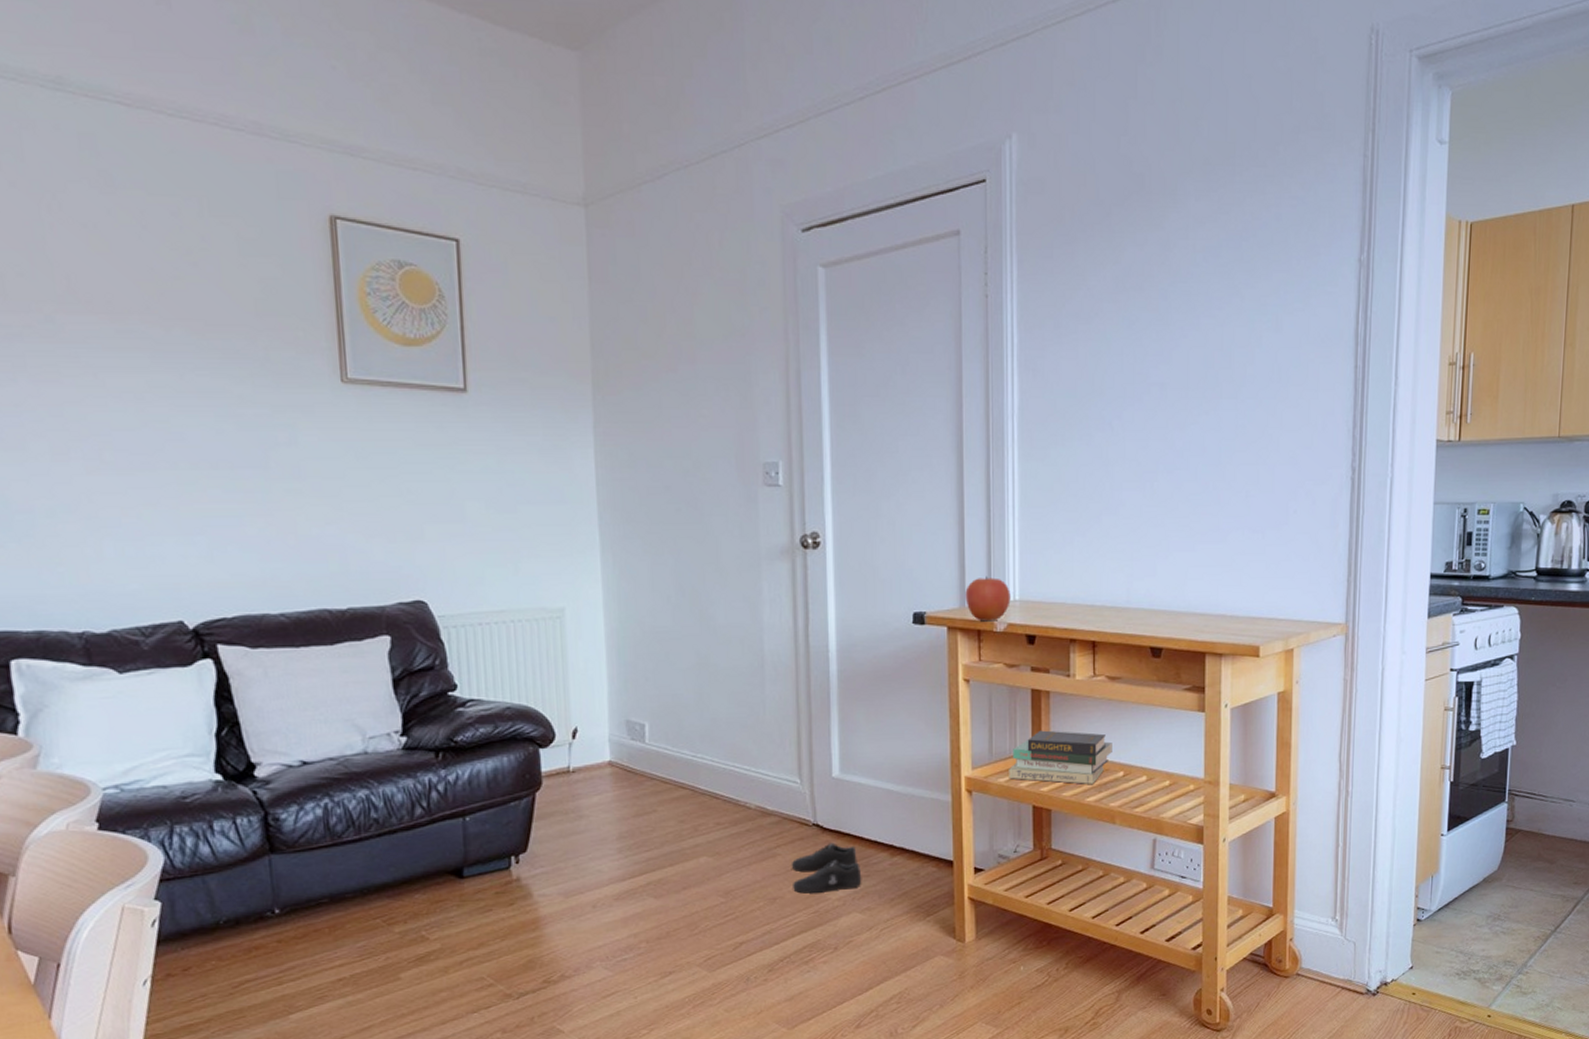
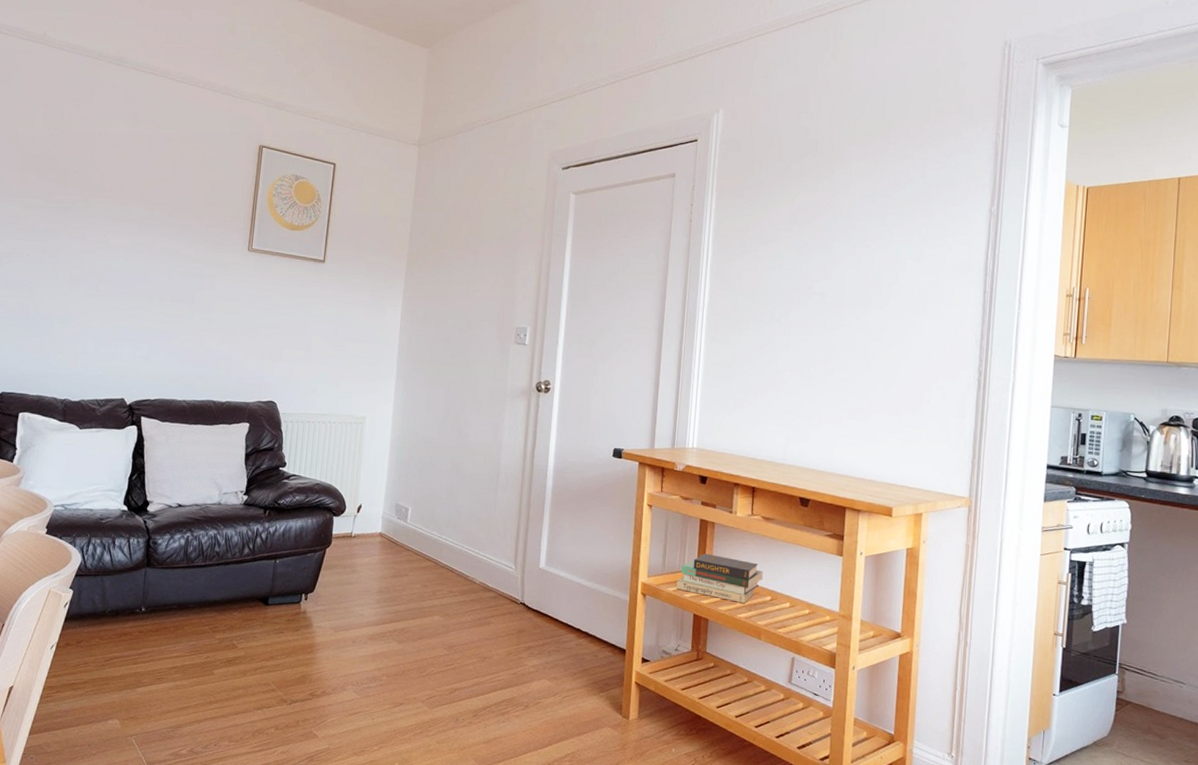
shoe: present [791,842,862,894] -> none [500,619,553,660]
fruit: present [965,576,1011,622] -> none [654,427,690,462]

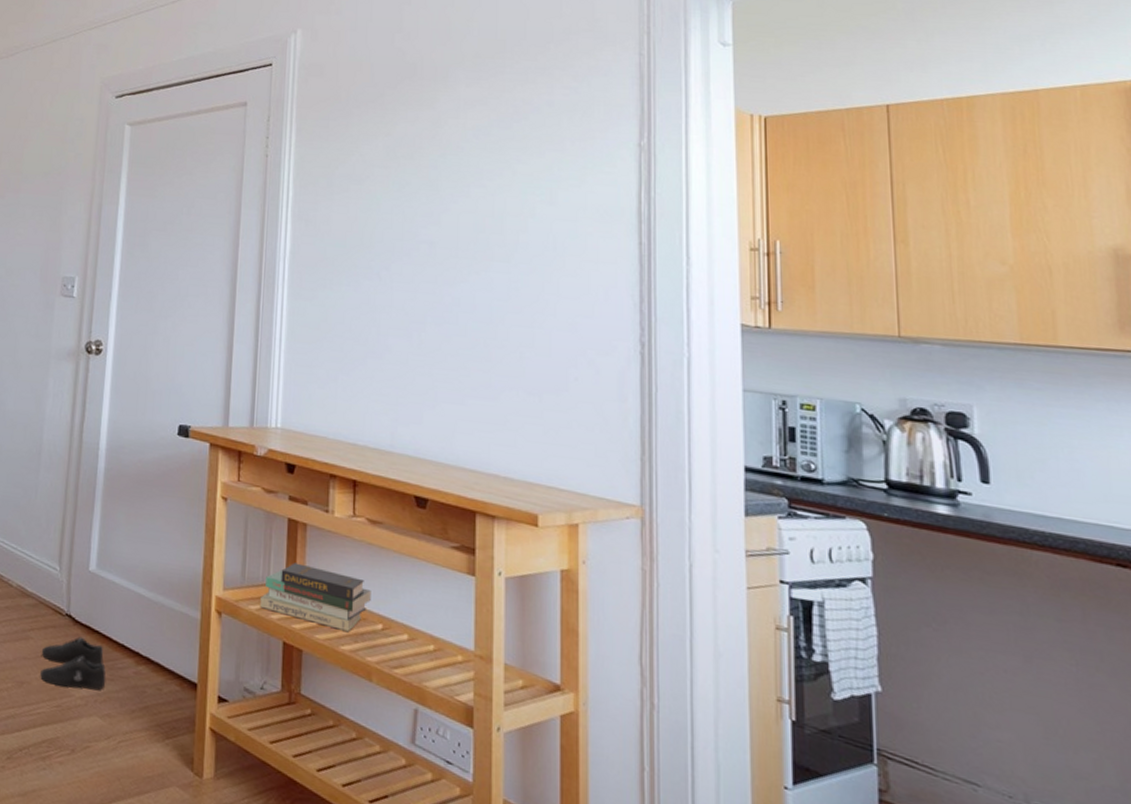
shoe: none [500,619,553,660] -> present [40,636,106,690]

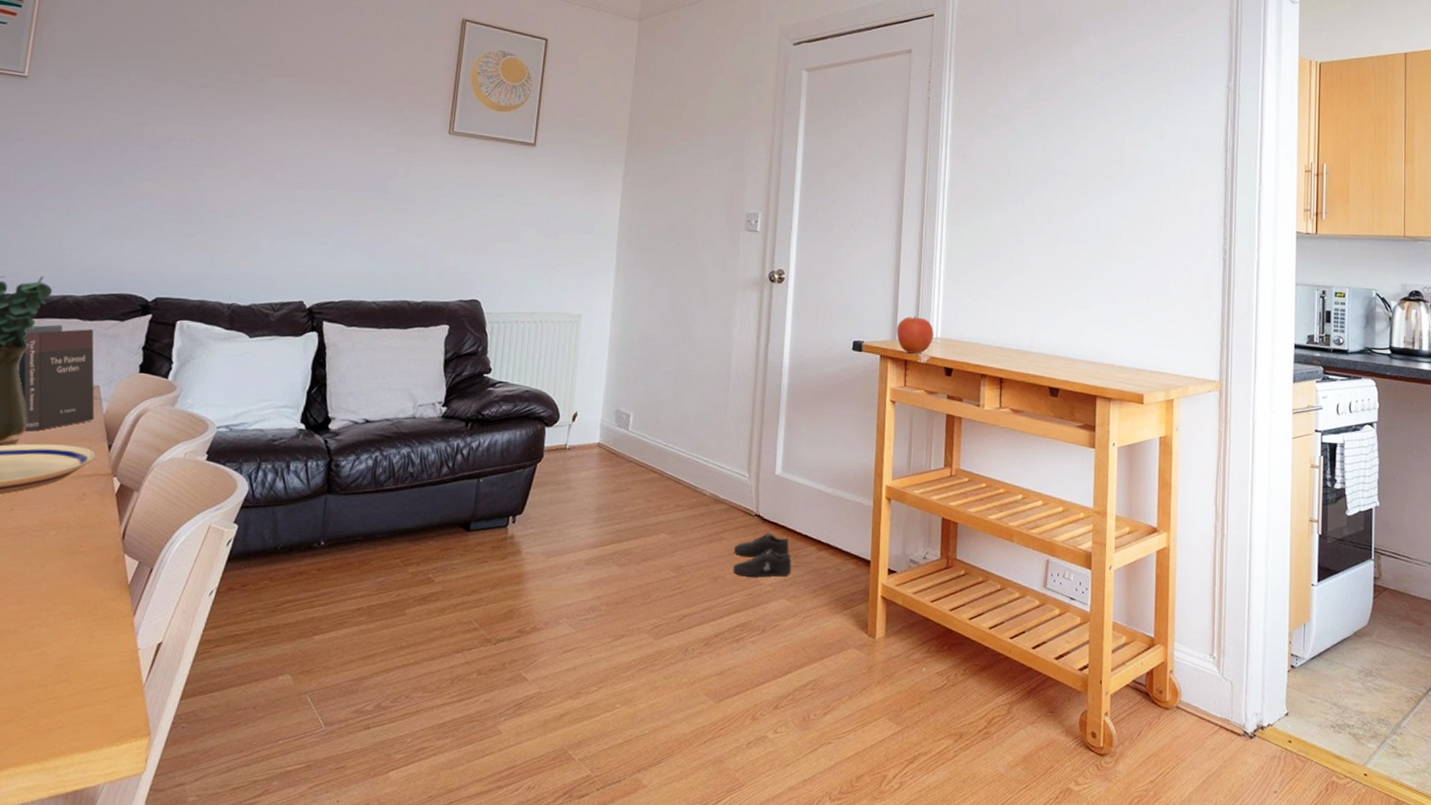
fruit: none [229,401,273,445] -> present [896,316,934,354]
books: present [260,562,371,633] -> none [923,451,1014,504]

